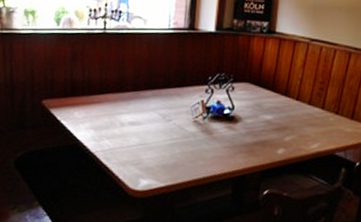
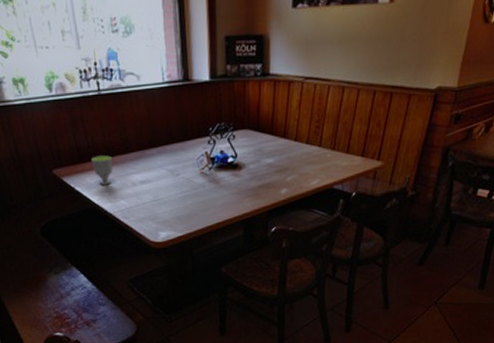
cup: none [83,91,105,122] -> present [91,155,113,185]

